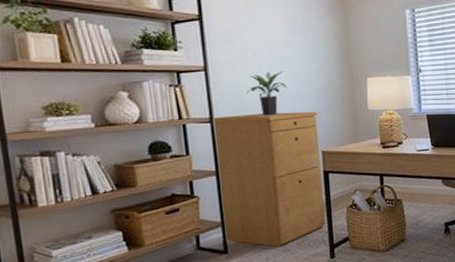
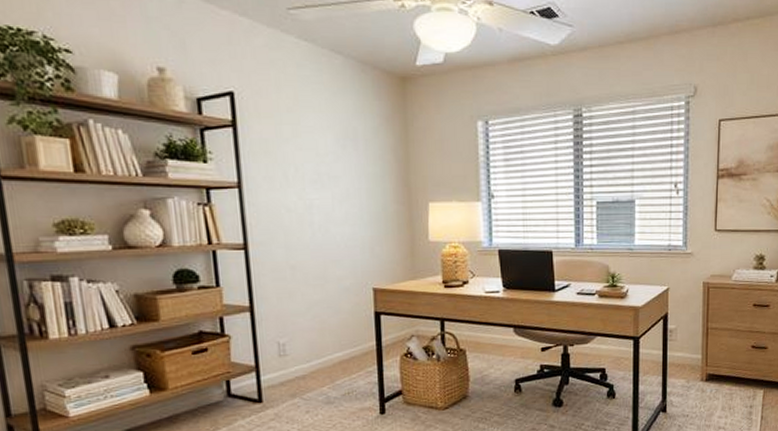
filing cabinet: present [214,111,325,248] -> none [249,240,375,399]
potted plant: present [247,71,288,116] -> none [287,191,336,244]

